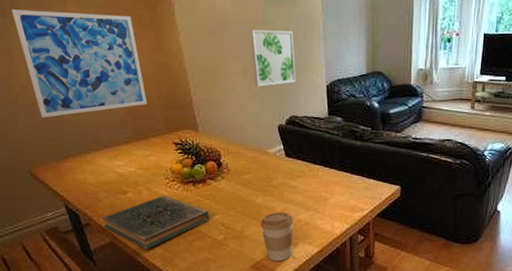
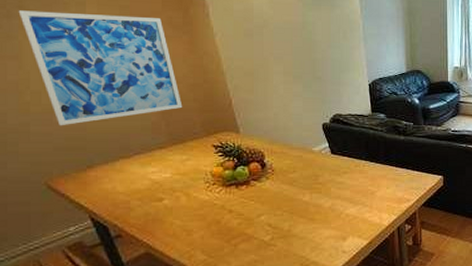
book: present [102,195,210,250] -> none [134,199,255,258]
wall art: present [249,29,297,87] -> none [289,31,339,87]
coffee cup: present [261,212,294,262] -> none [309,208,342,257]

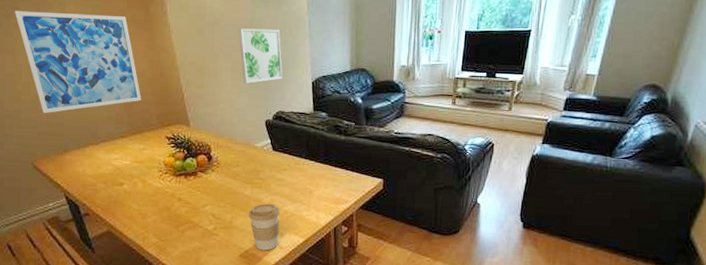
wall art: none [289,31,339,87] -> present [238,28,283,83]
coffee cup: none [309,208,342,257] -> present [249,203,280,251]

